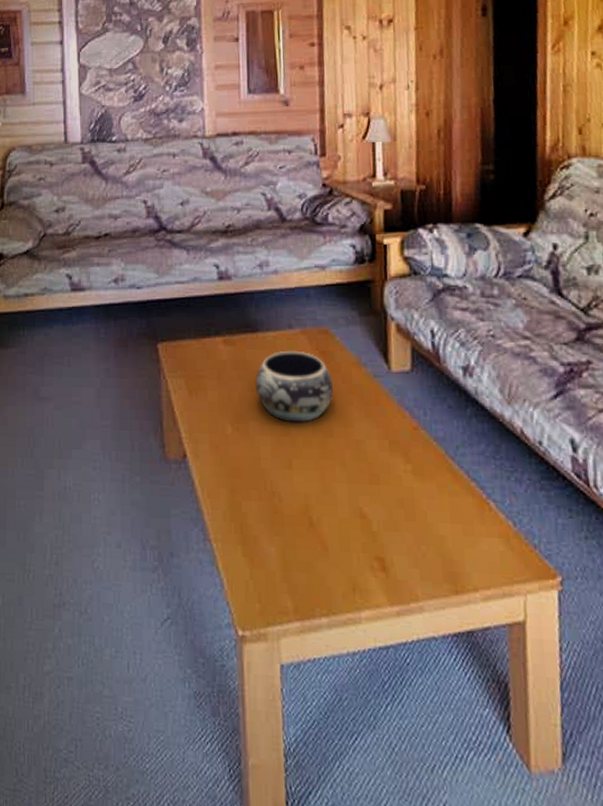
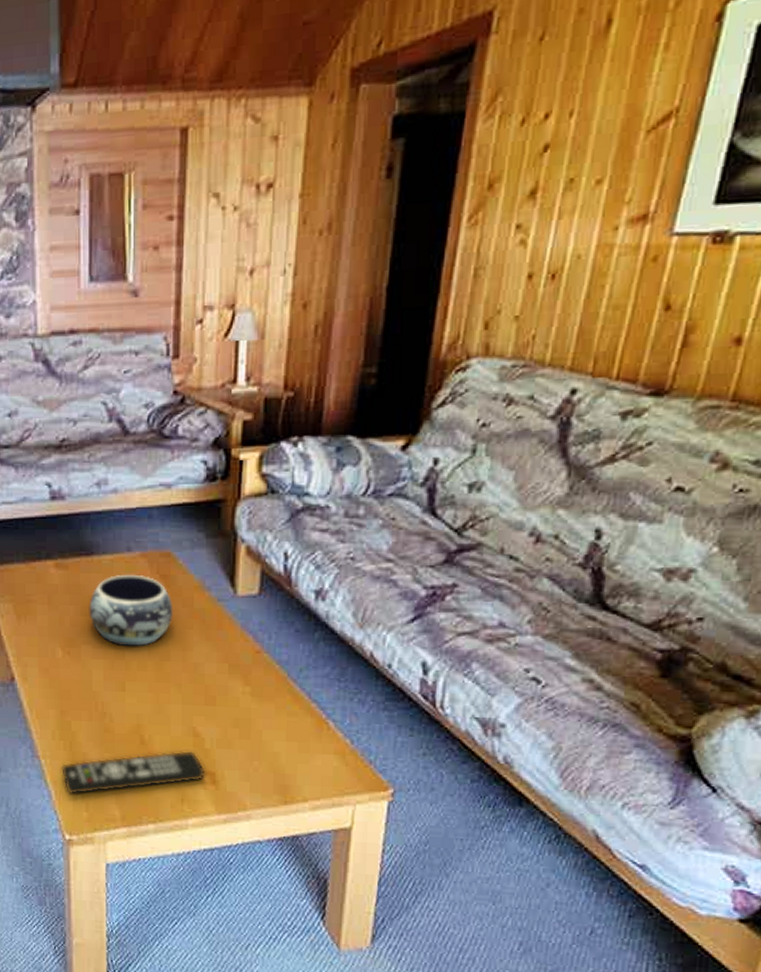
remote control: none [232,533,376,584] -> present [60,750,207,796]

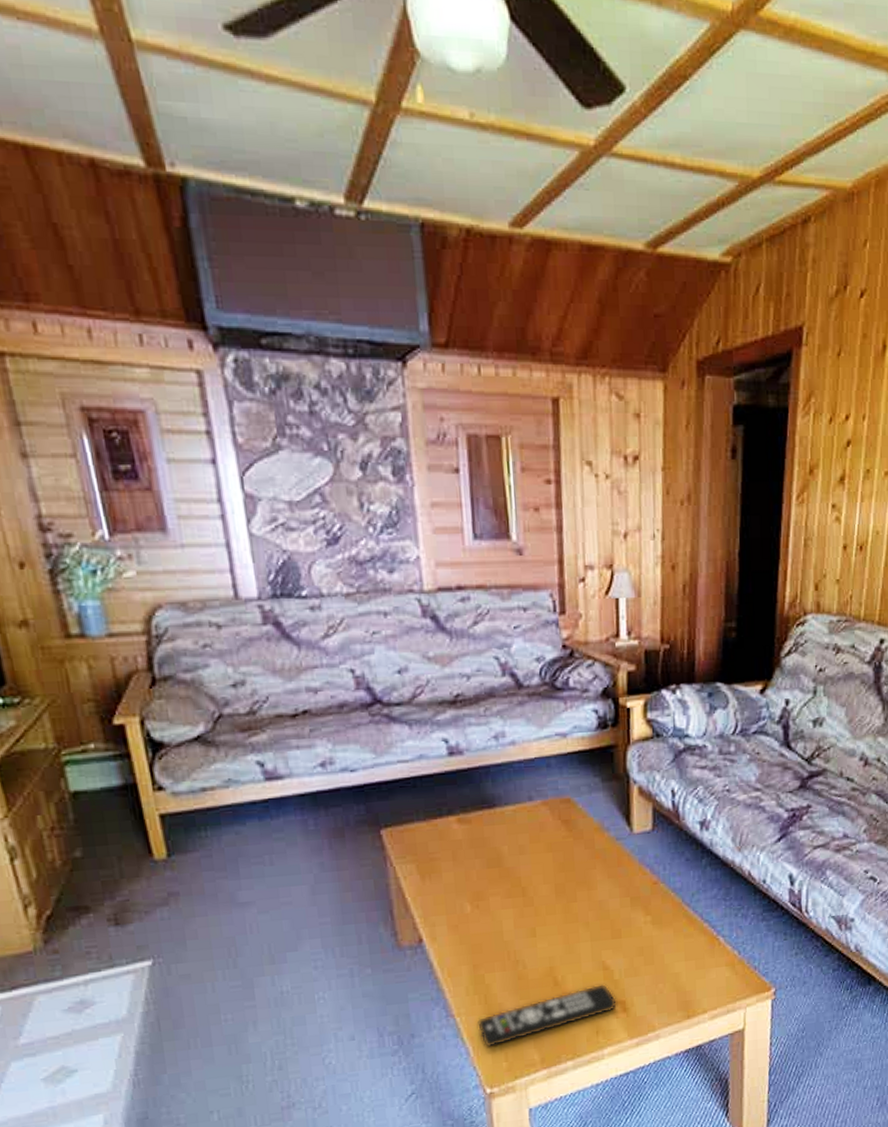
decorative bowl: present [89,574,173,647] -> none [494,822,577,894]

